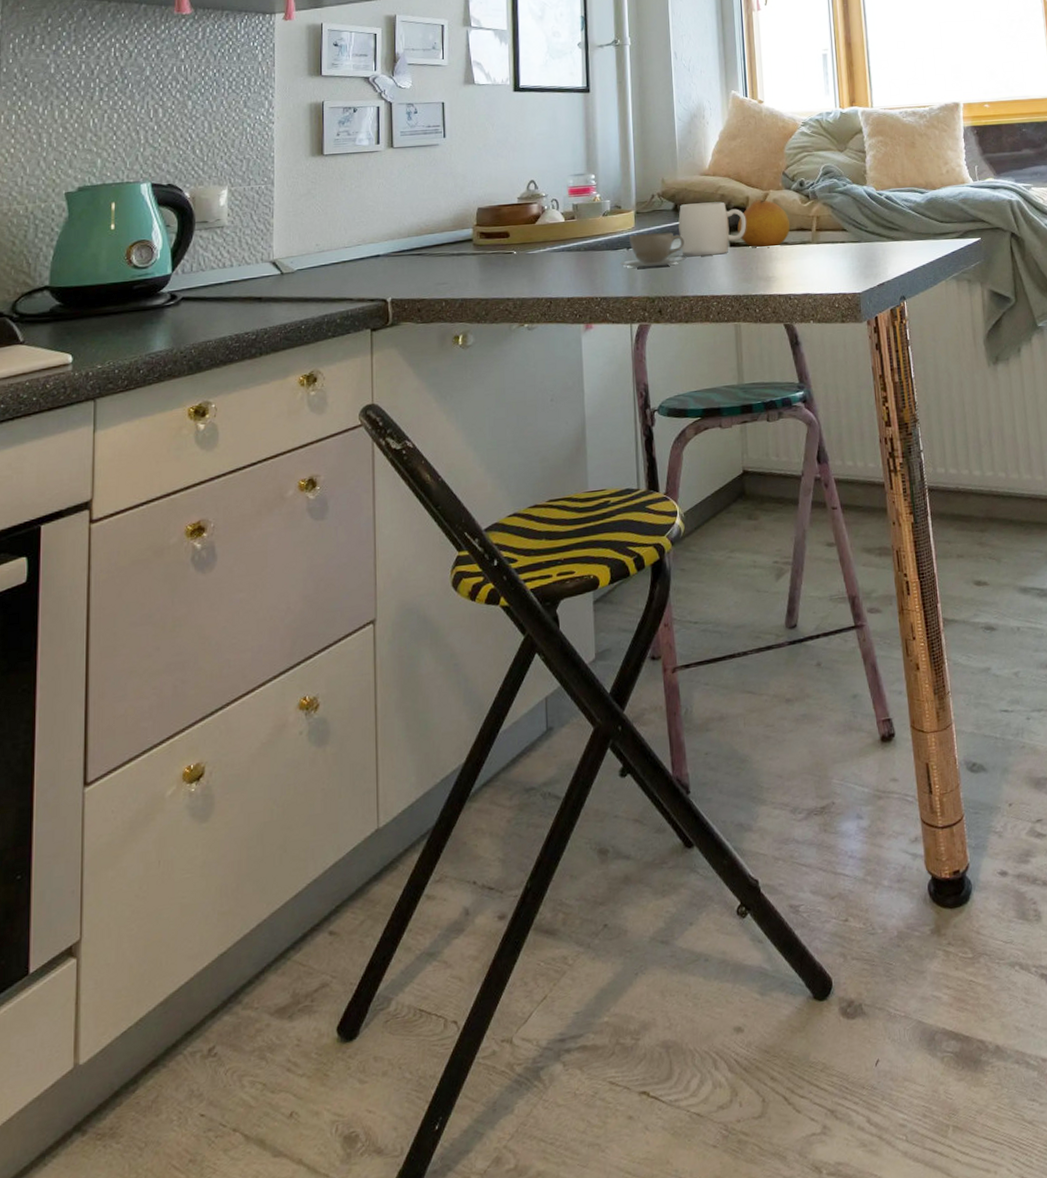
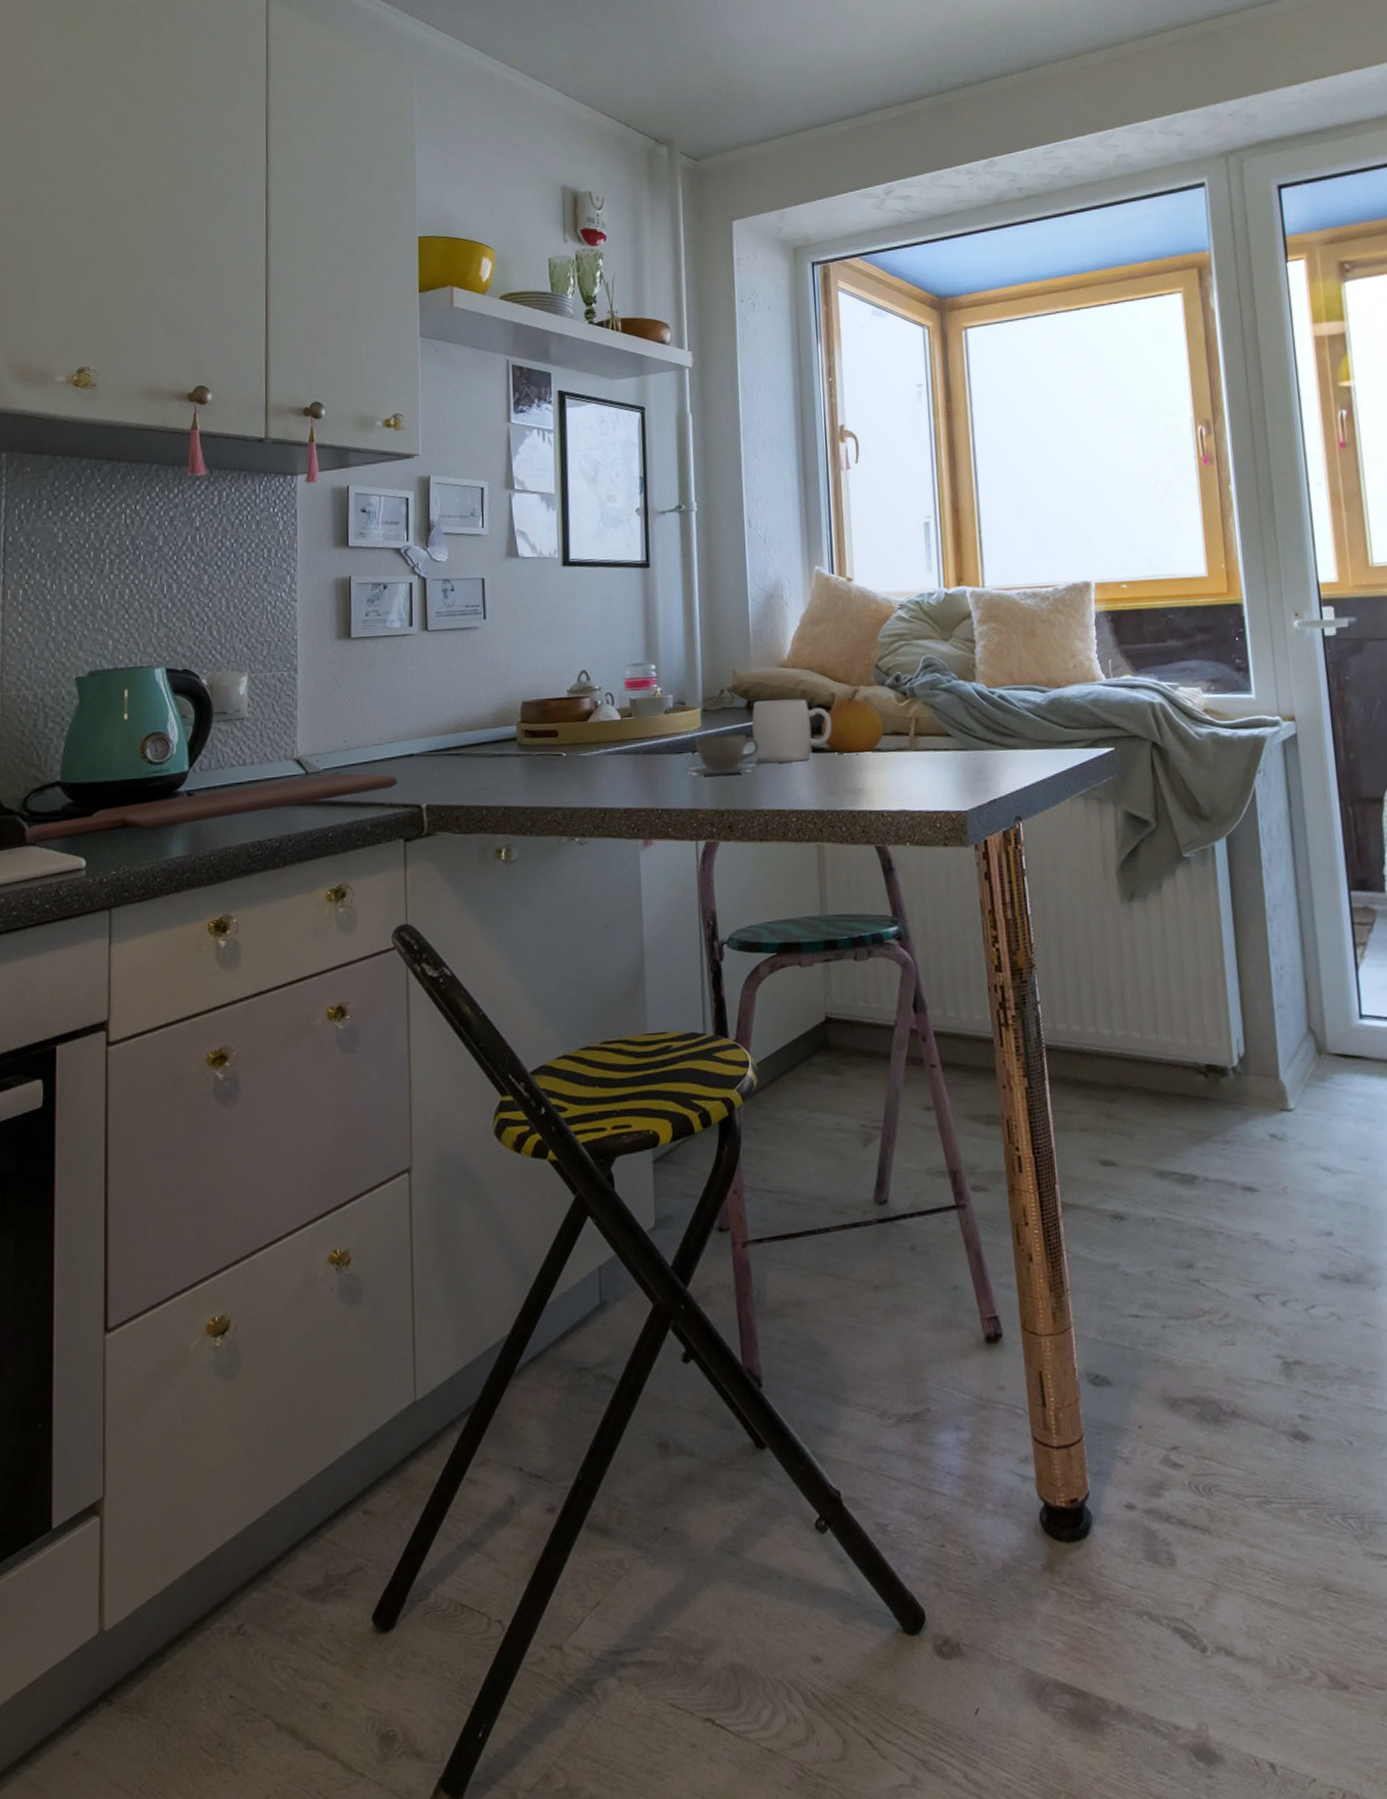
cutting board: none [13,272,366,342] -> present [24,773,398,843]

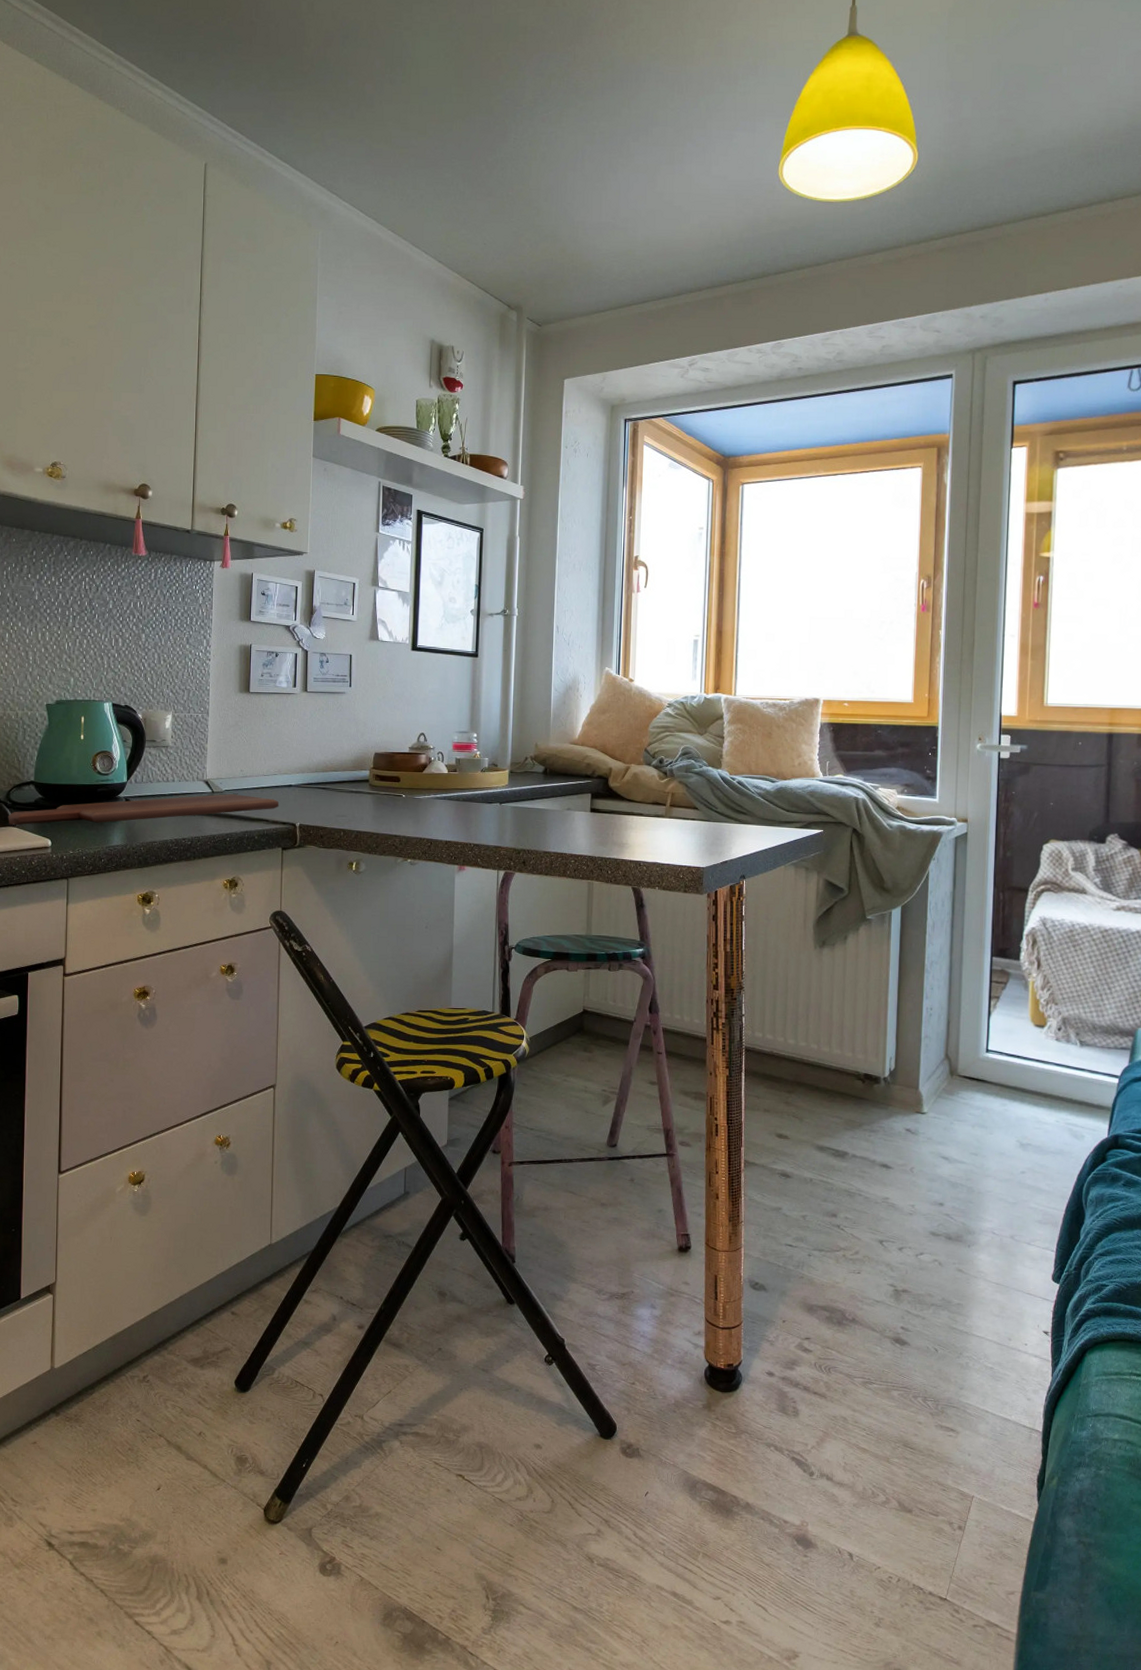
teacup: present [684,734,760,776] -> none [492,791,551,823]
mug: present [752,699,832,764] -> none [546,769,608,818]
fruit: present [821,697,884,755] -> none [599,772,647,816]

